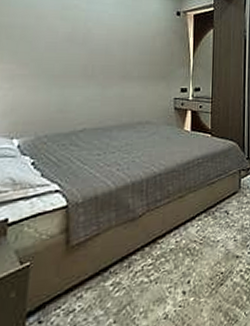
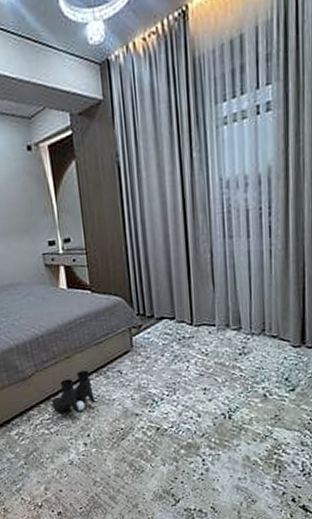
boots: none [158,210,201,257] -> present [52,370,96,413]

